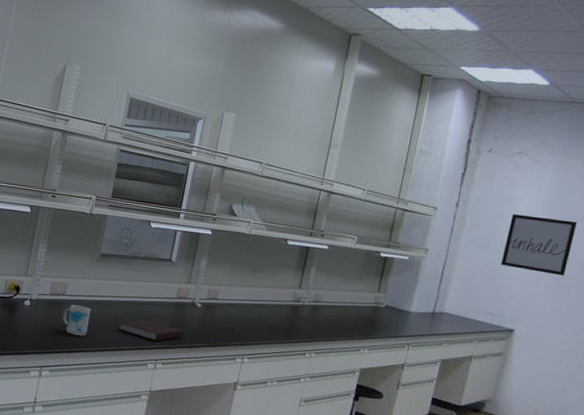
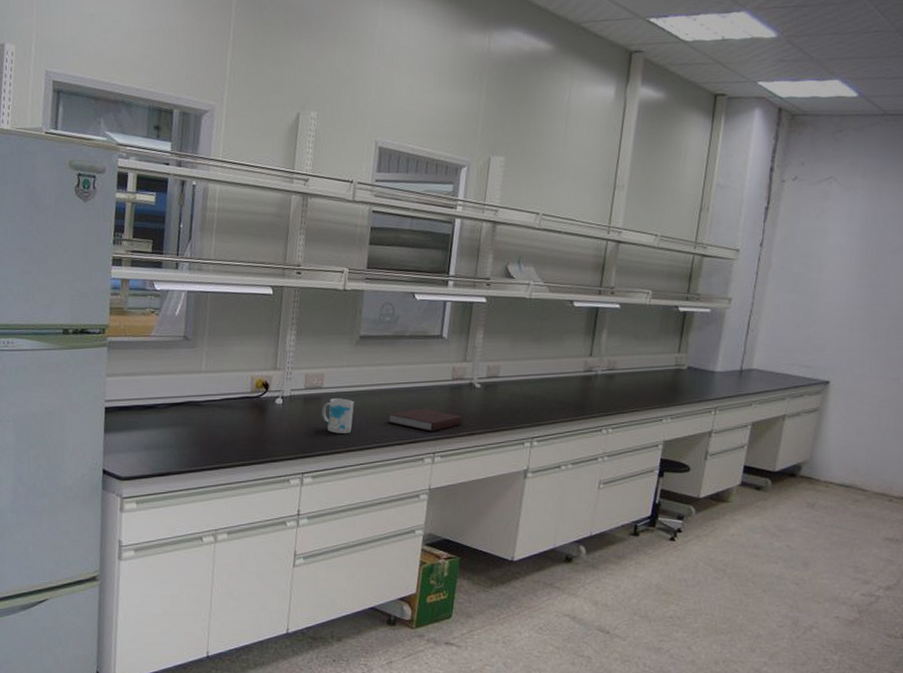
wall art: present [501,213,578,276] -> none [812,249,894,316]

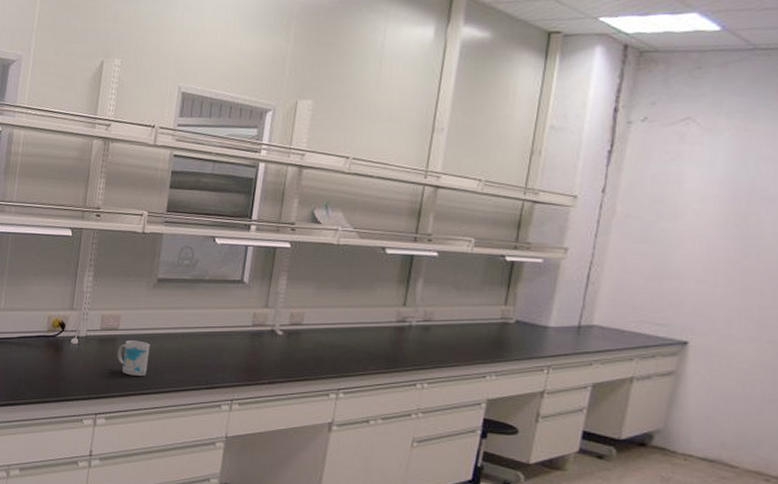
notebook: present [388,408,463,432] -> none [184,353,263,378]

